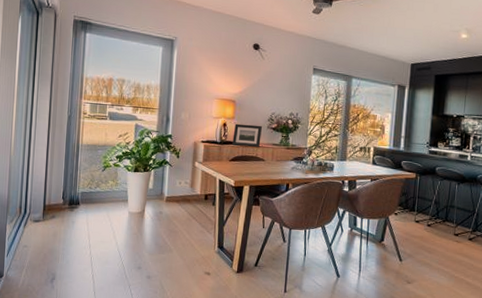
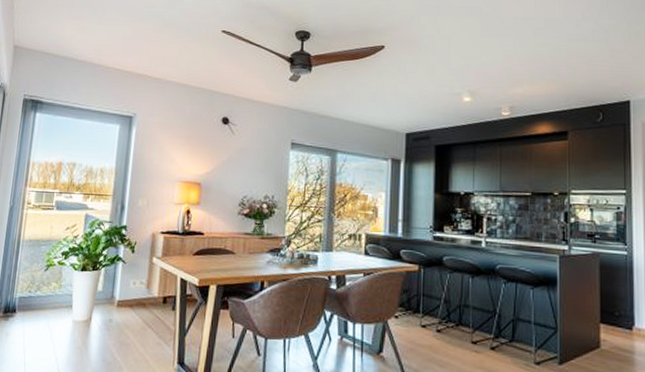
picture frame: present [232,123,262,148] -> none [197,210,232,239]

